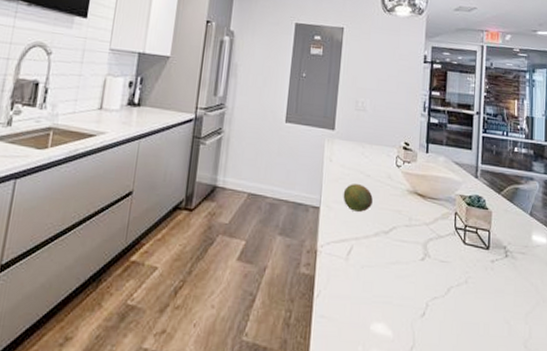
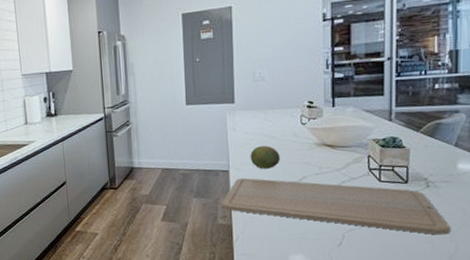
chopping board: none [306,218,526,315] -> present [221,177,451,235]

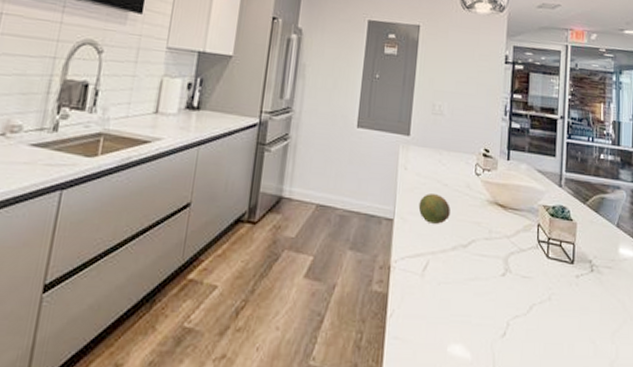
chopping board: present [221,177,451,235] -> none [379,231,612,334]

